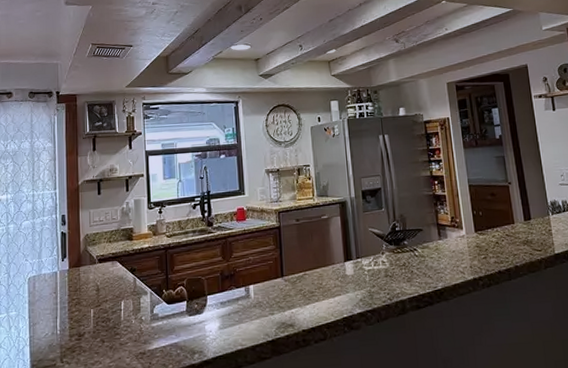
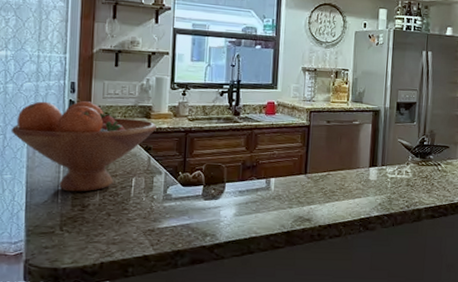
fruit bowl: none [13,231,139,322] -> present [10,101,157,192]

